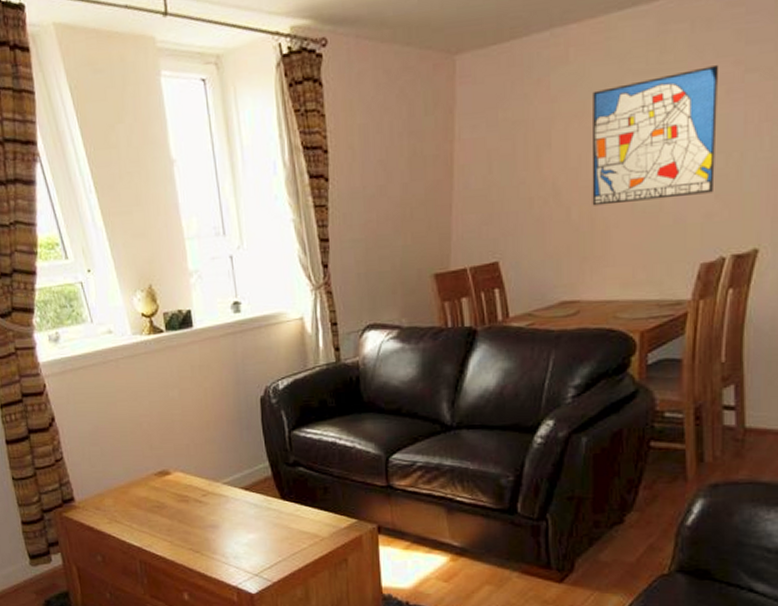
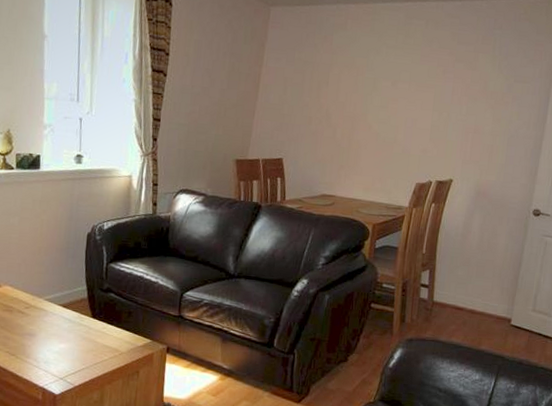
wall art: present [592,65,719,206] -> none [351,52,441,137]

